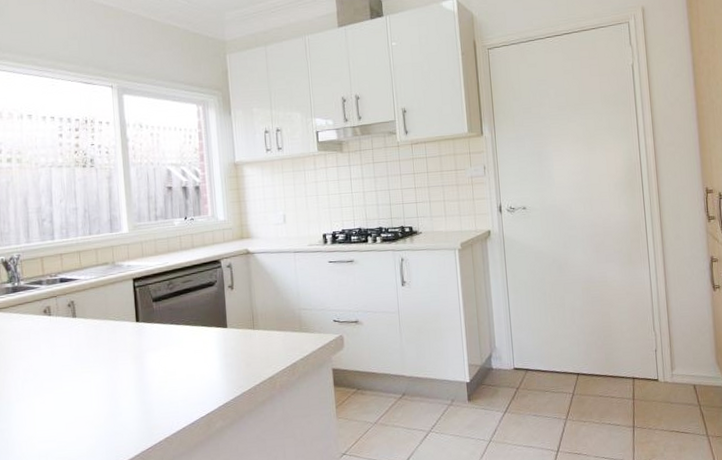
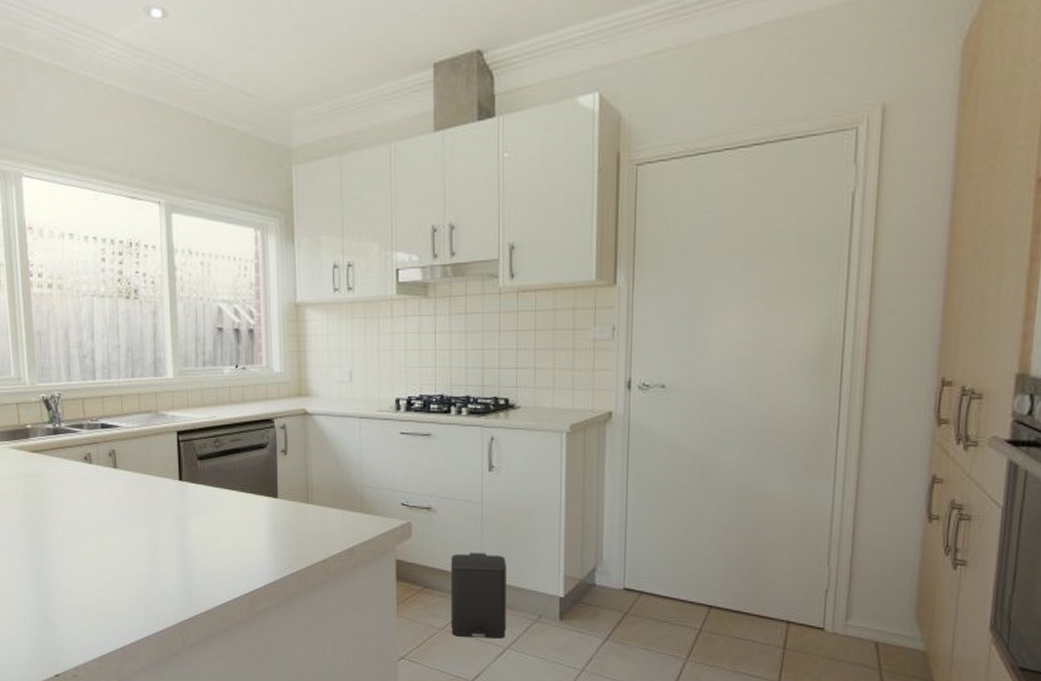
pedal bin: none [377,354,427,428] -> present [450,553,507,639]

